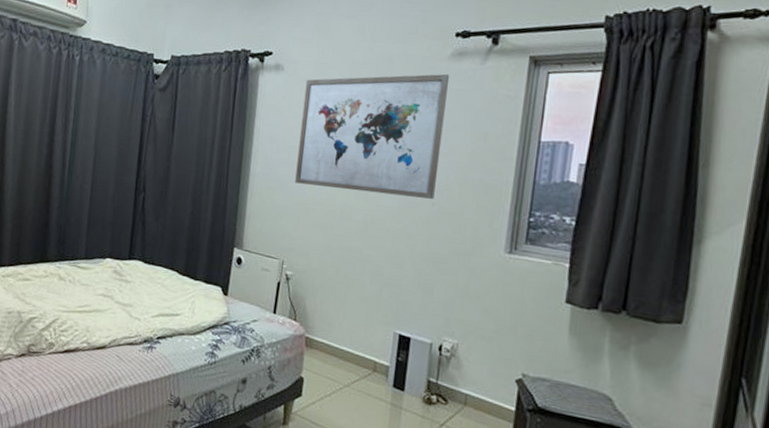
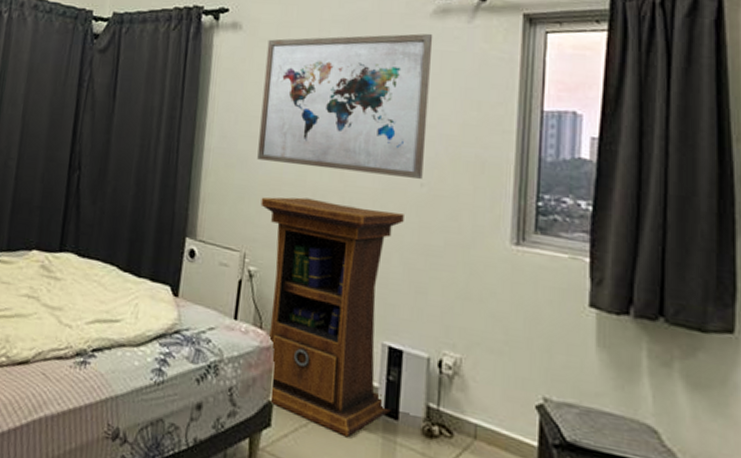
cabinet: none [297,214,417,404] -> present [260,197,404,437]

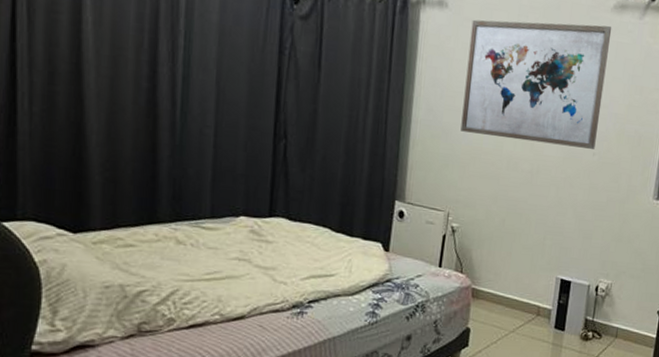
cabinet: present [260,197,404,437] -> none [463,164,579,346]

